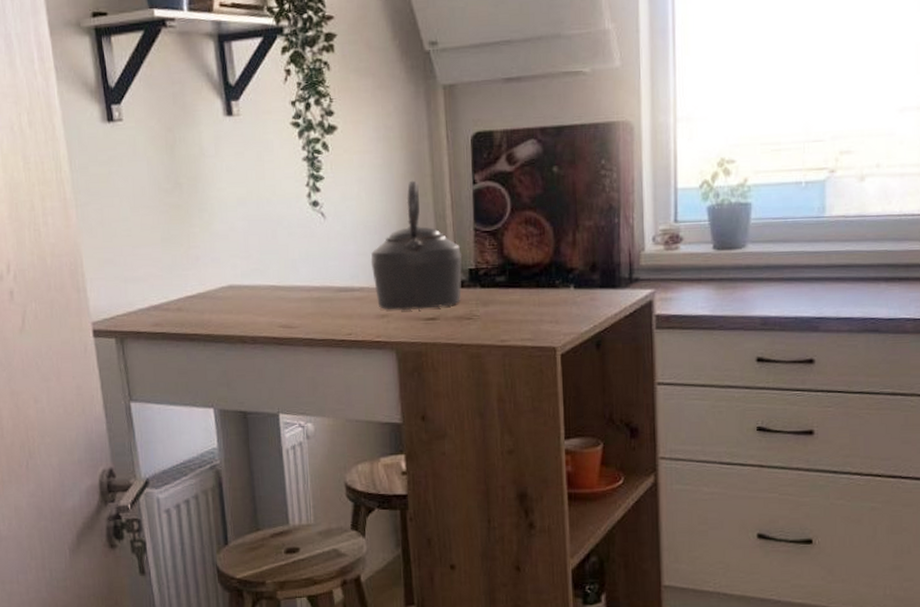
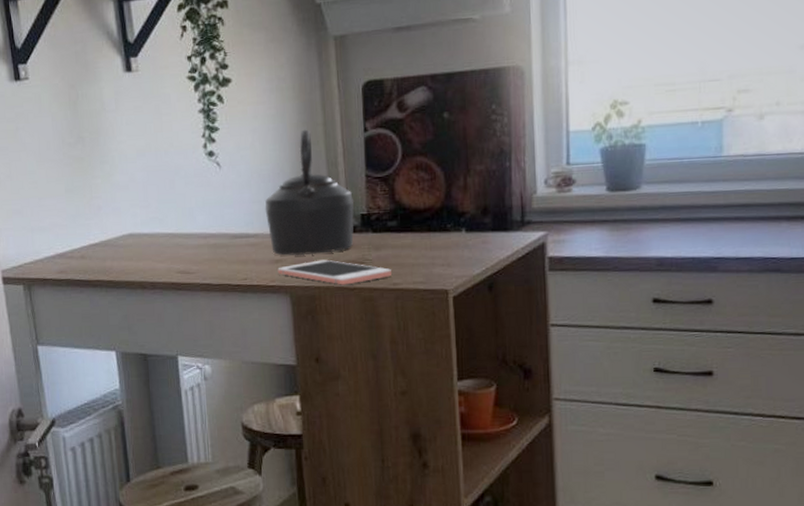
cell phone: none [383,315,499,342] -> present [277,259,391,285]

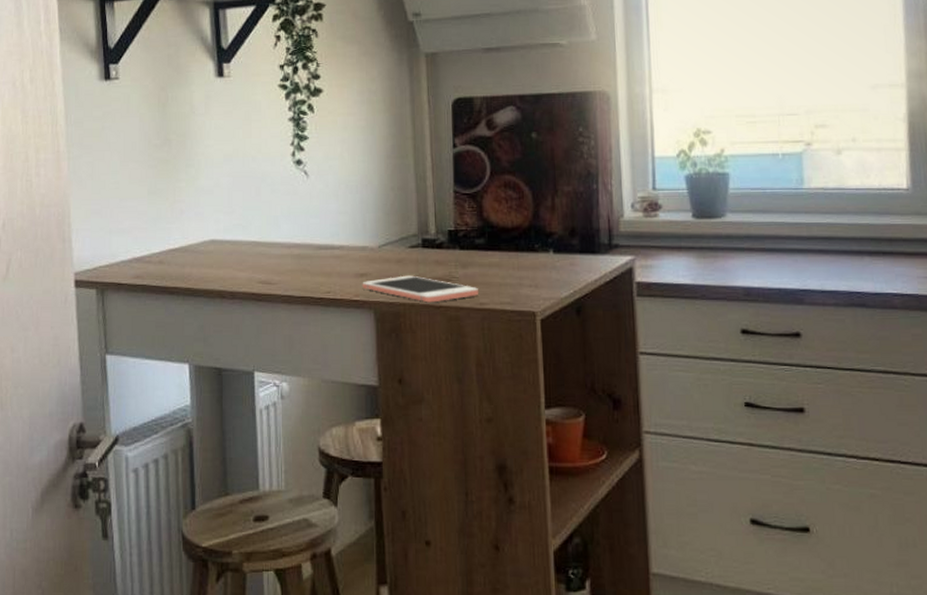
kettle: present [265,129,354,256] -> none [351,142,442,271]

